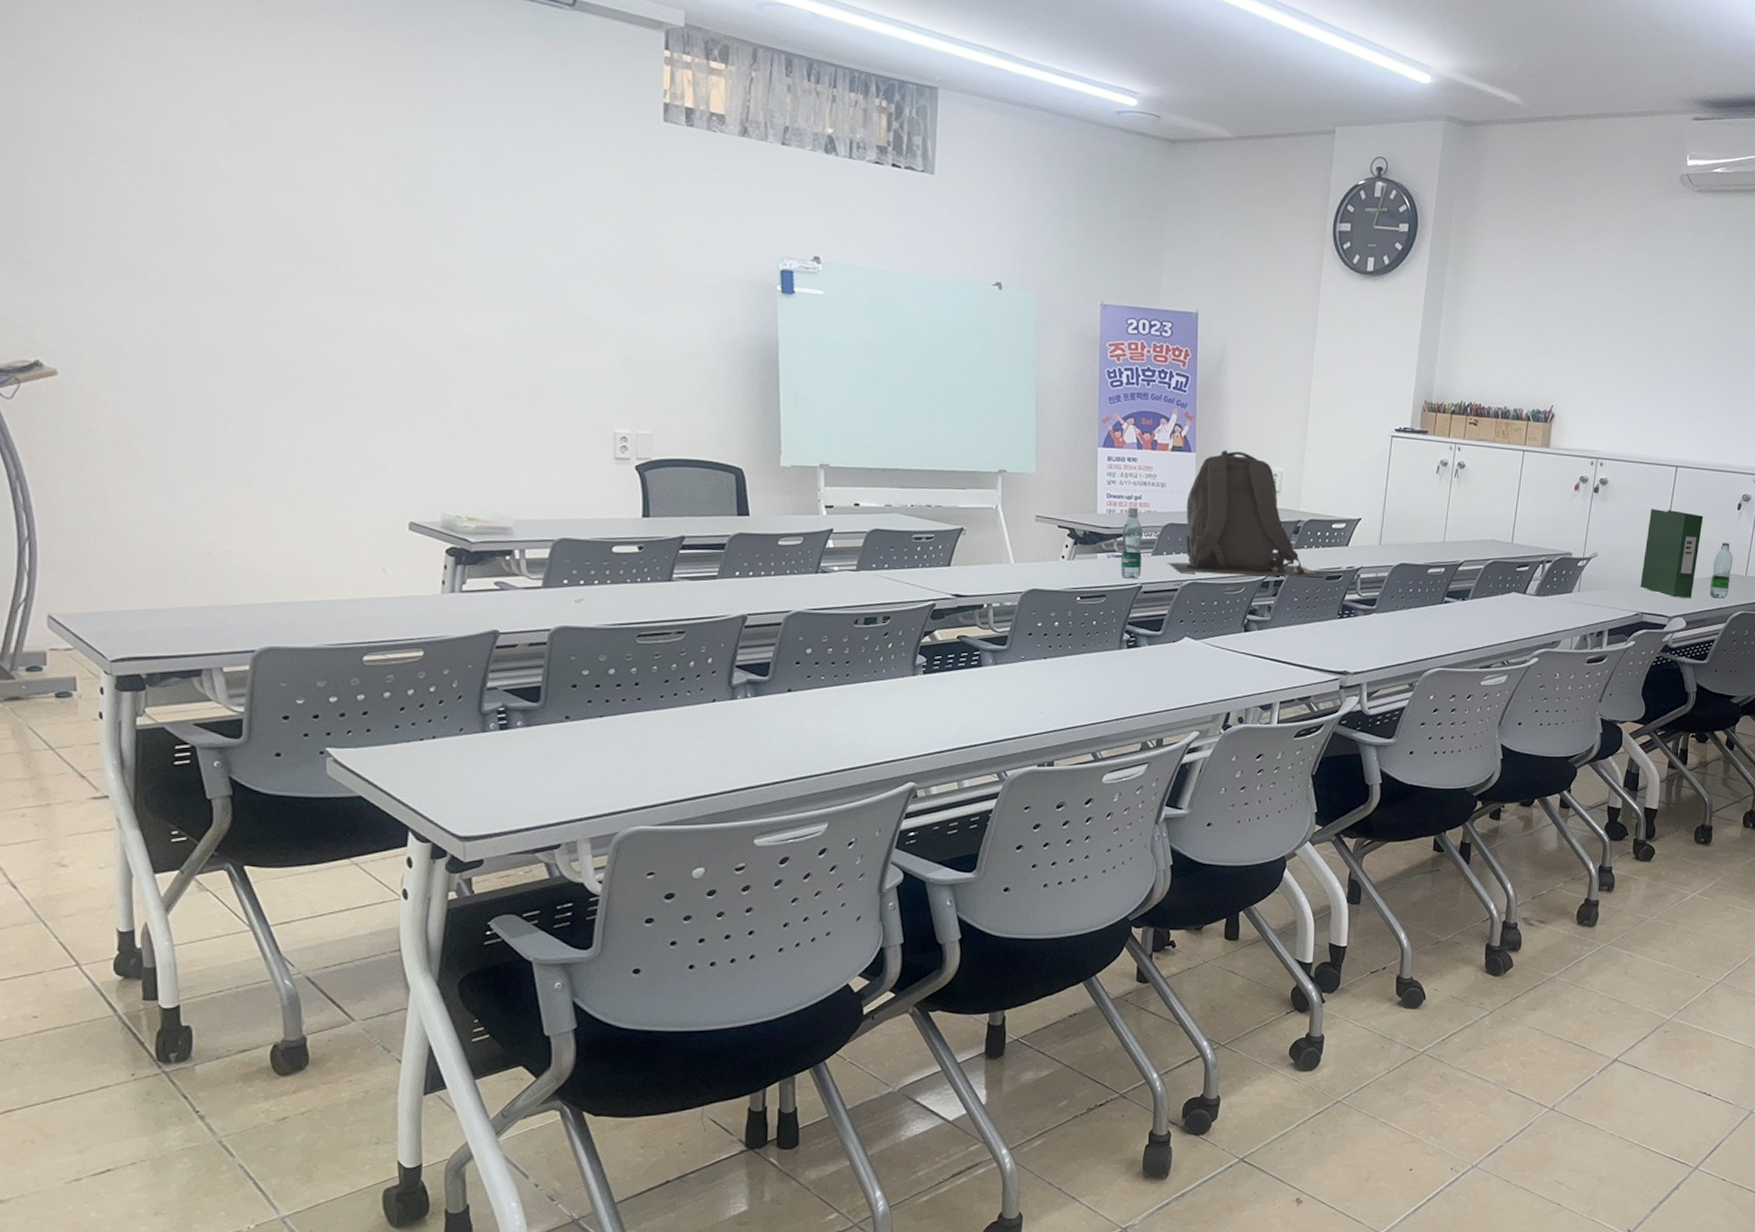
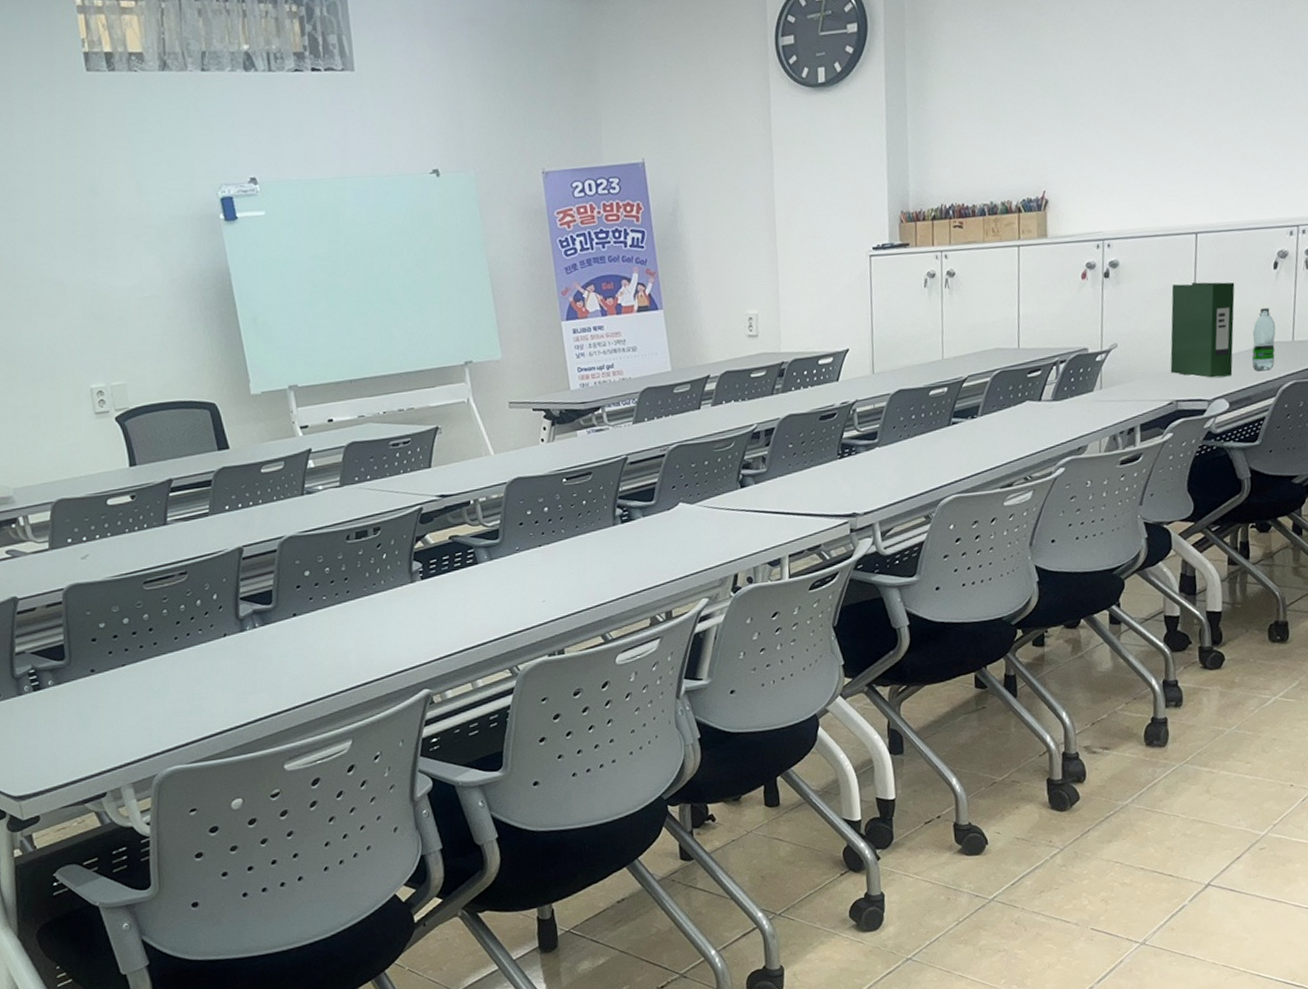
bottle: present [1121,507,1143,579] -> none [598,376,625,453]
backpack: present [1166,449,1326,577] -> none [649,300,820,437]

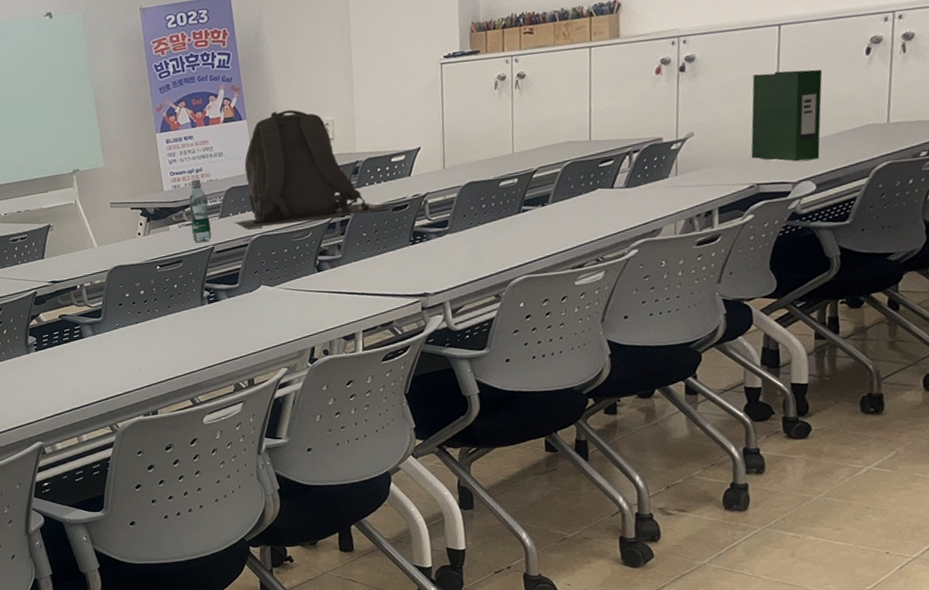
bottle: none [598,376,625,453] -> present [188,179,212,243]
backpack: none [649,300,820,437] -> present [233,109,392,229]
bottle: present [1251,307,1276,372] -> none [841,92,869,154]

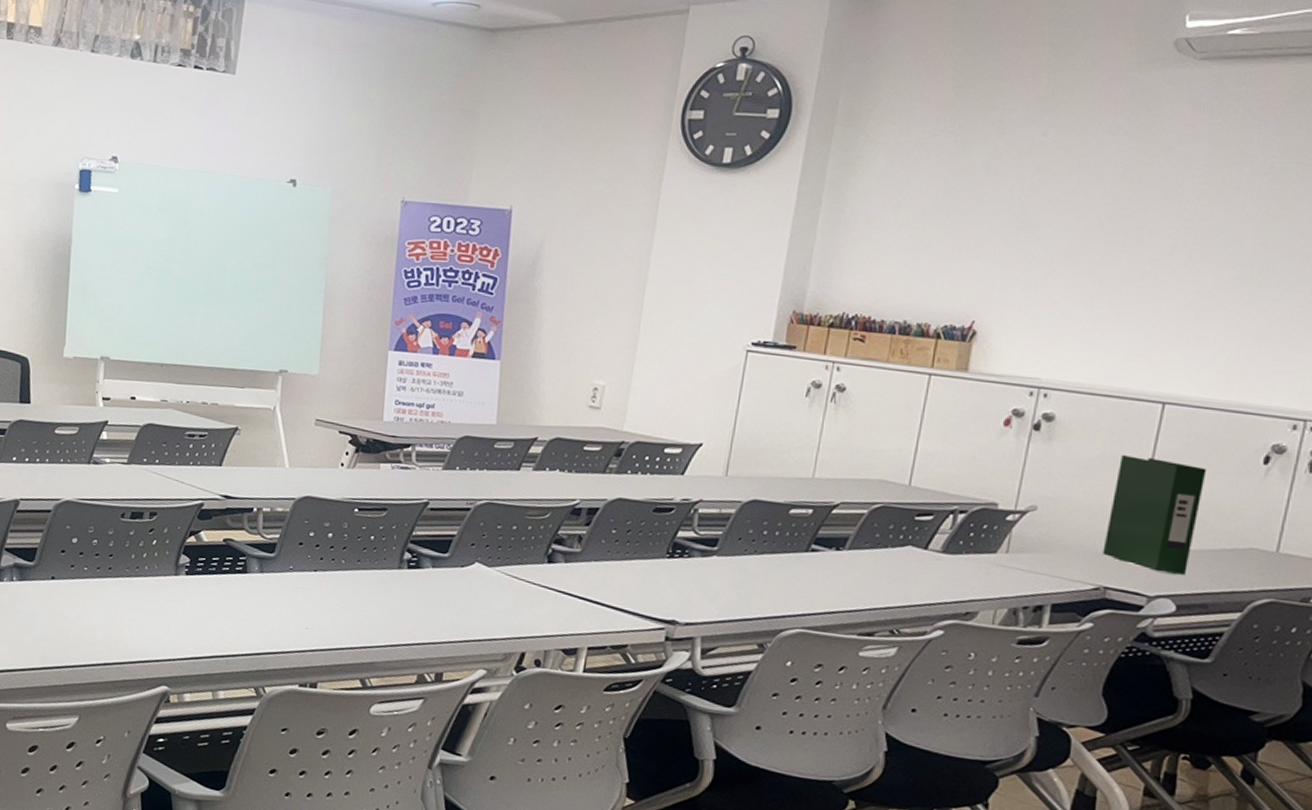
bottle: present [188,179,212,243] -> none [405,415,434,494]
backpack: present [233,109,392,229] -> none [458,358,654,509]

